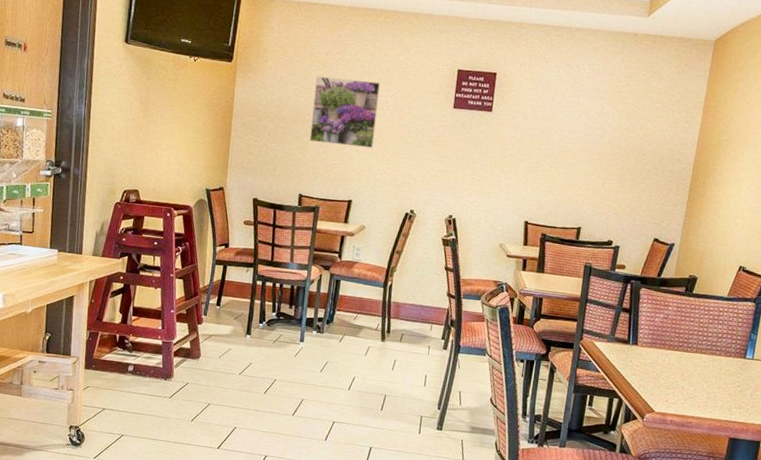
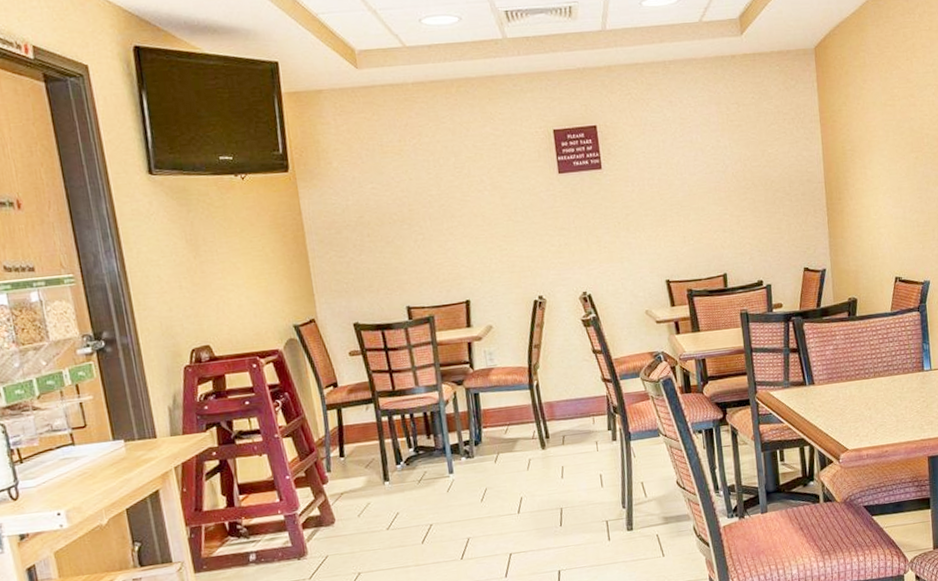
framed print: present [309,75,381,149] -> none [394,161,480,245]

